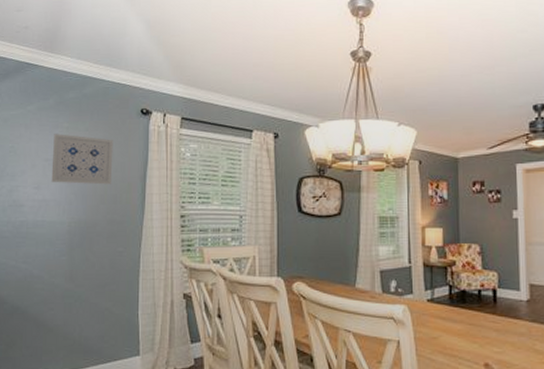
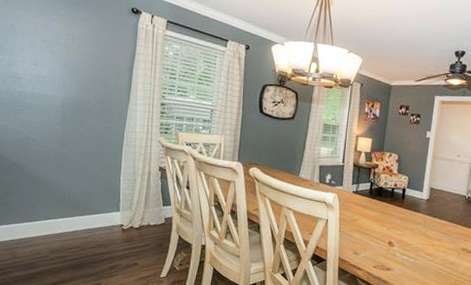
wall art: present [51,134,113,185] -> none [48,19,105,70]

